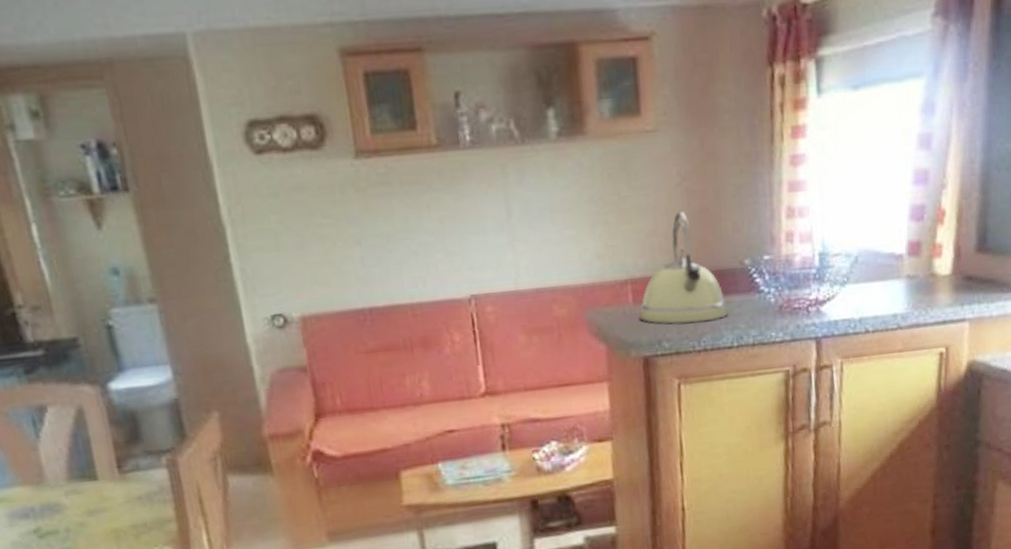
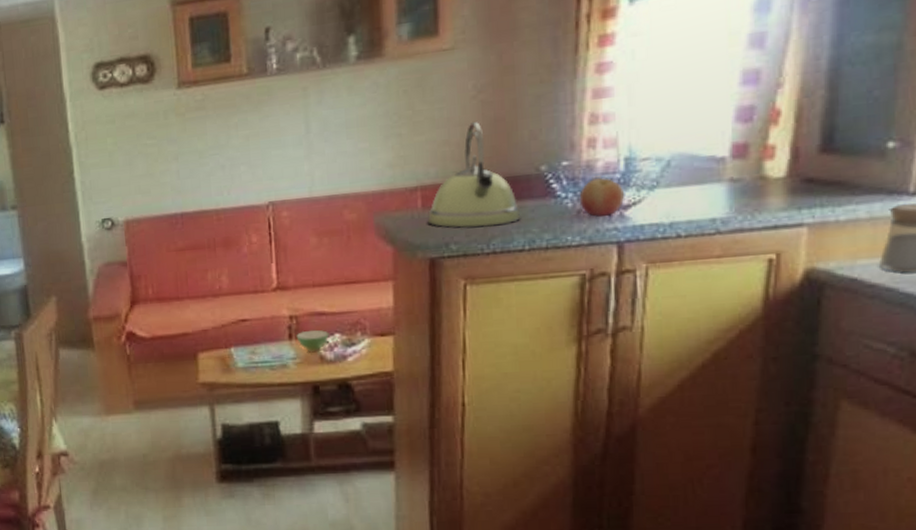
bowl: none [510,438,545,464] -> present [296,329,329,353]
fruit: none [780,273,821,312] -> present [579,178,625,217]

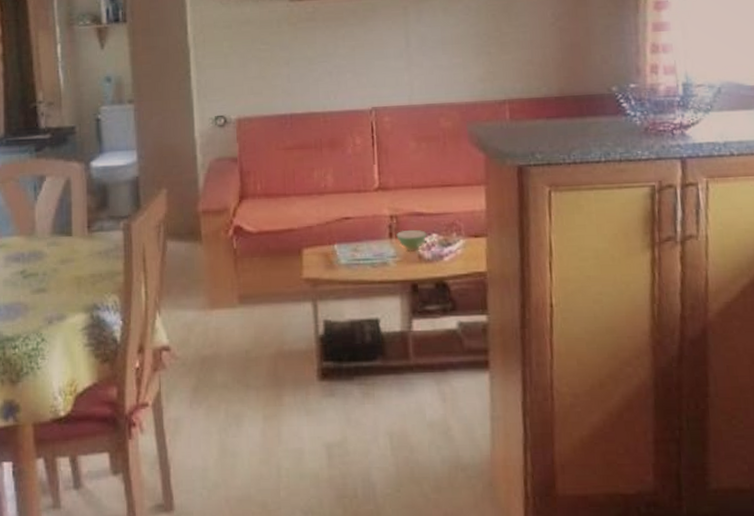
kettle: present [427,121,521,229] -> none [515,44,597,140]
fruit: present [579,178,625,217] -> none [645,100,685,134]

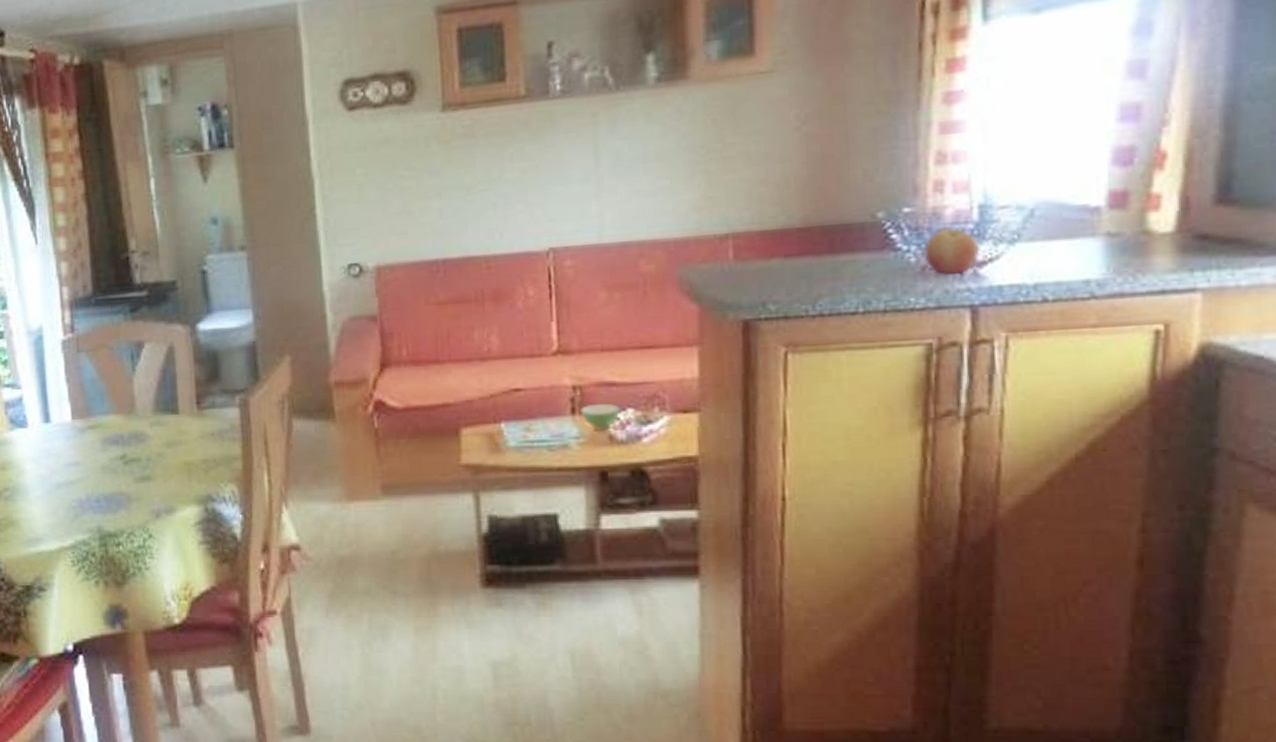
fruit: none [645,100,685,134] -> present [924,228,980,275]

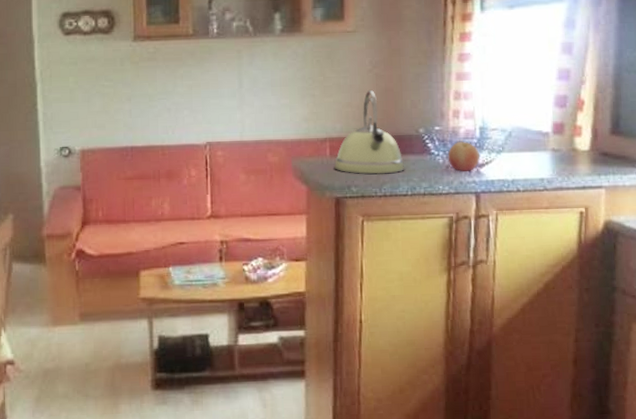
bowl: present [580,403,621,431] -> none [226,253,254,274]
kettle: none [740,157,854,285] -> present [334,89,405,175]

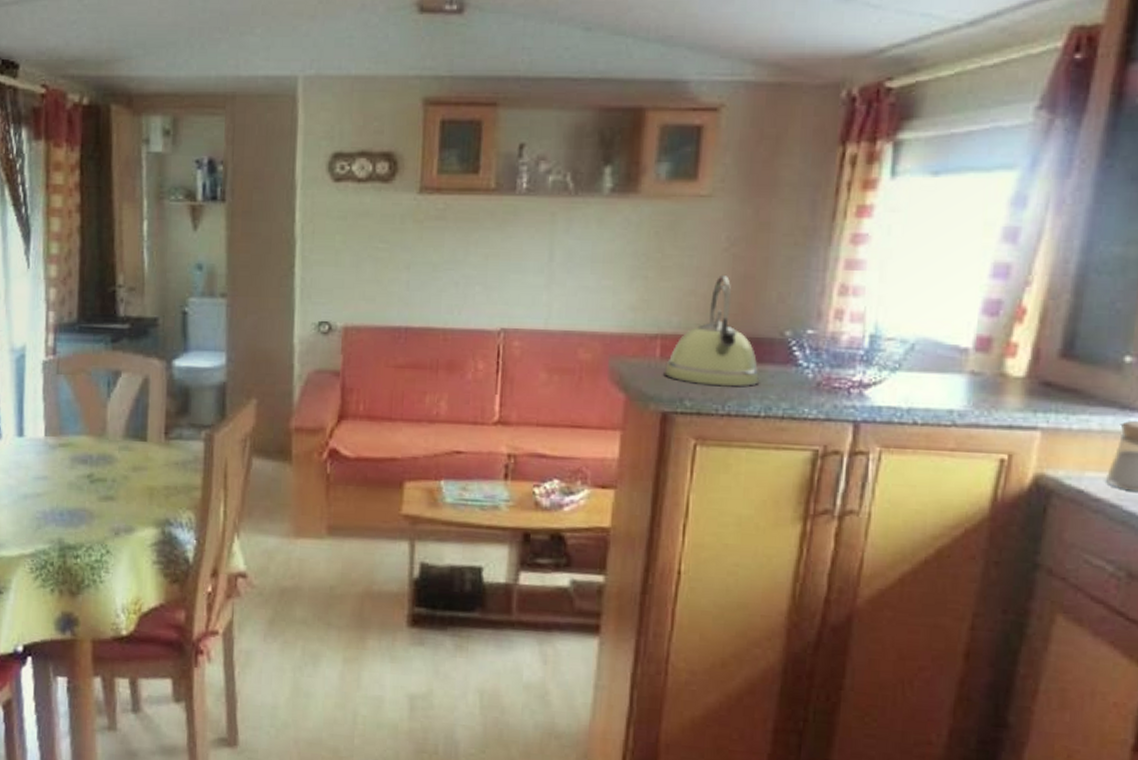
fruit: present [447,142,481,171] -> none [820,352,866,392]

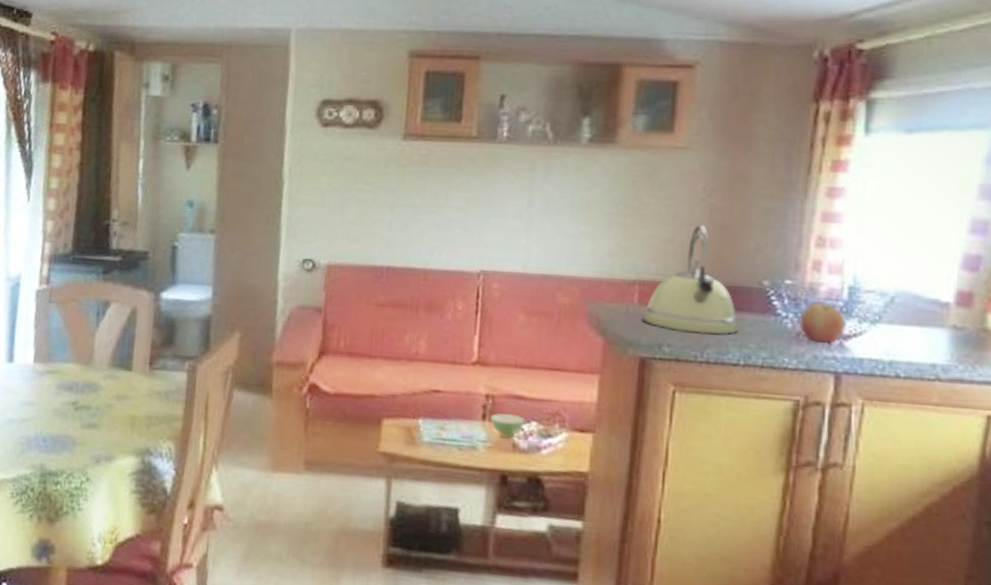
bowl: none [512,472,548,497] -> present [490,413,526,439]
fruit: none [820,352,866,392] -> present [799,303,846,343]

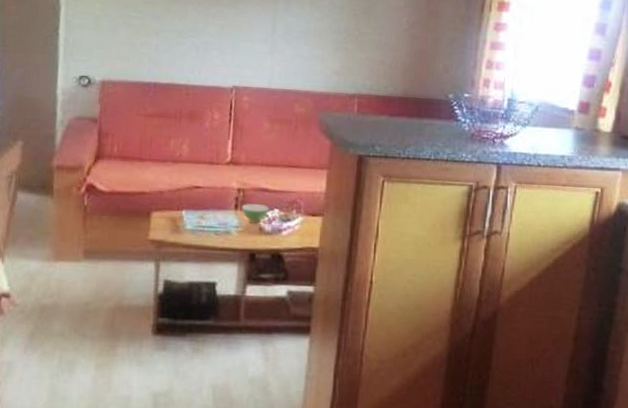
kettle: present [642,223,739,336] -> none [360,49,431,137]
fruit: present [799,303,846,343] -> none [473,111,506,142]

